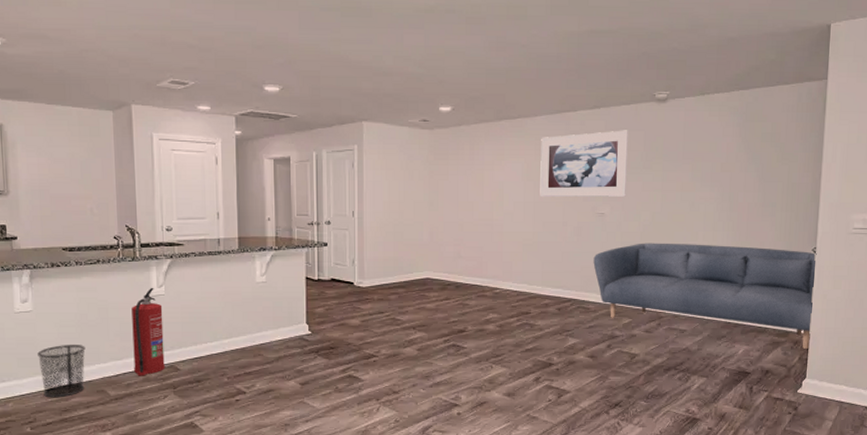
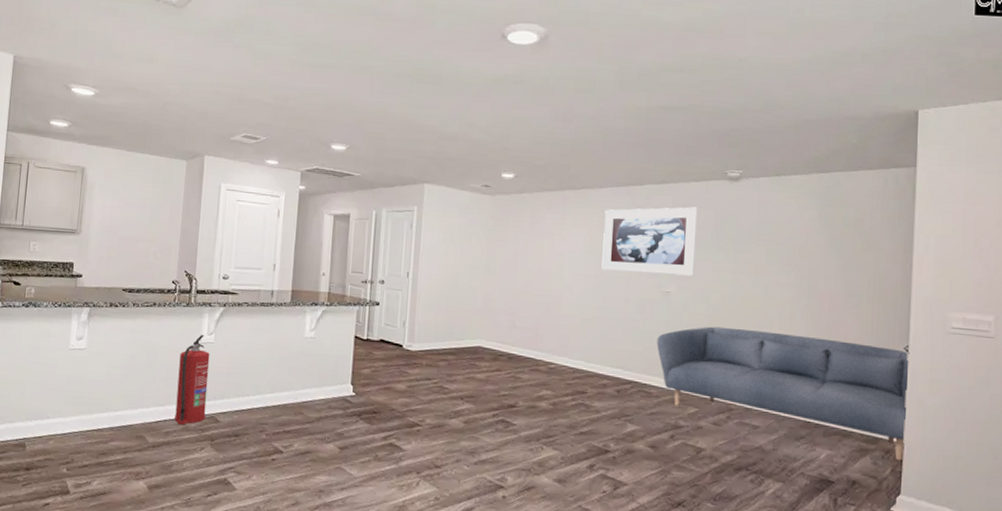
waste bin: present [38,345,85,398] -> none [84,385,131,440]

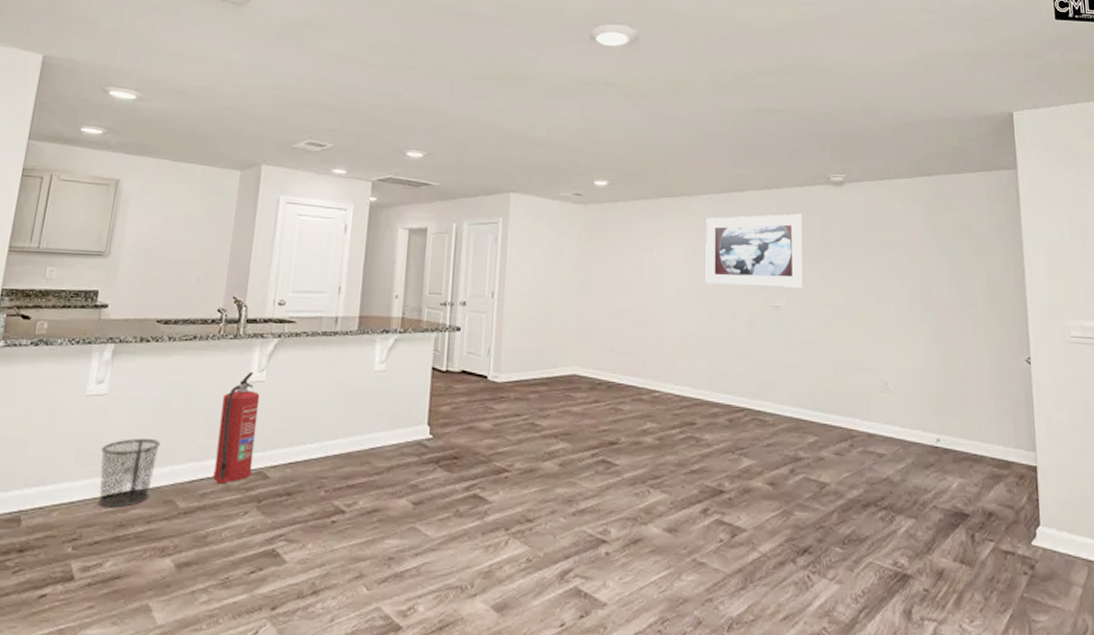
waste bin: none [84,385,131,440] -> present [98,439,161,508]
sofa: present [657,326,910,461] -> none [769,343,1039,487]

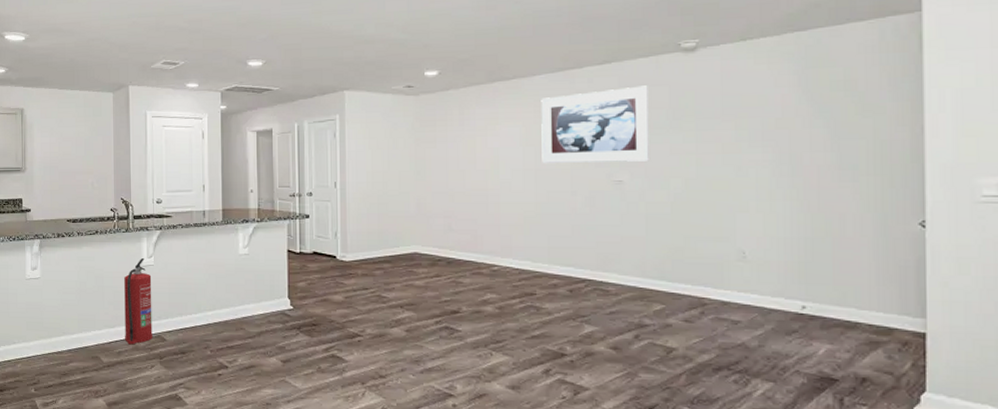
waste bin: present [98,439,161,508] -> none [43,311,83,362]

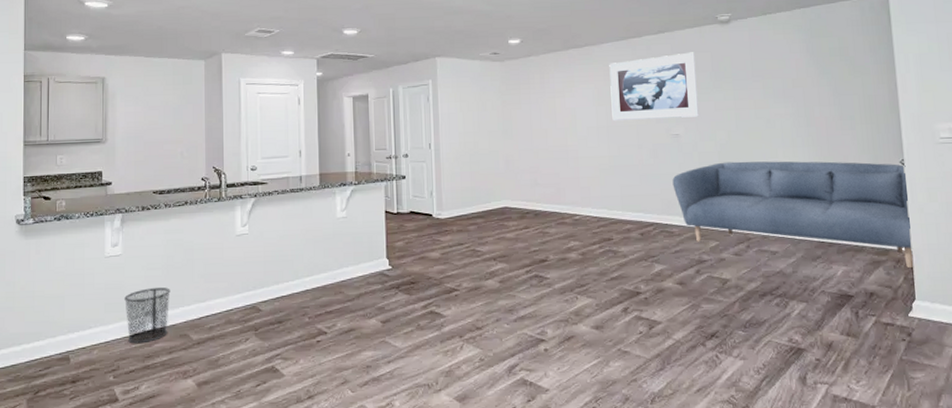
waste bin: none [43,311,83,362] -> present [124,287,171,344]
fire extinguisher: present [124,258,152,345] -> none [216,228,247,319]
sofa: none [611,214,927,354] -> present [672,161,914,269]

